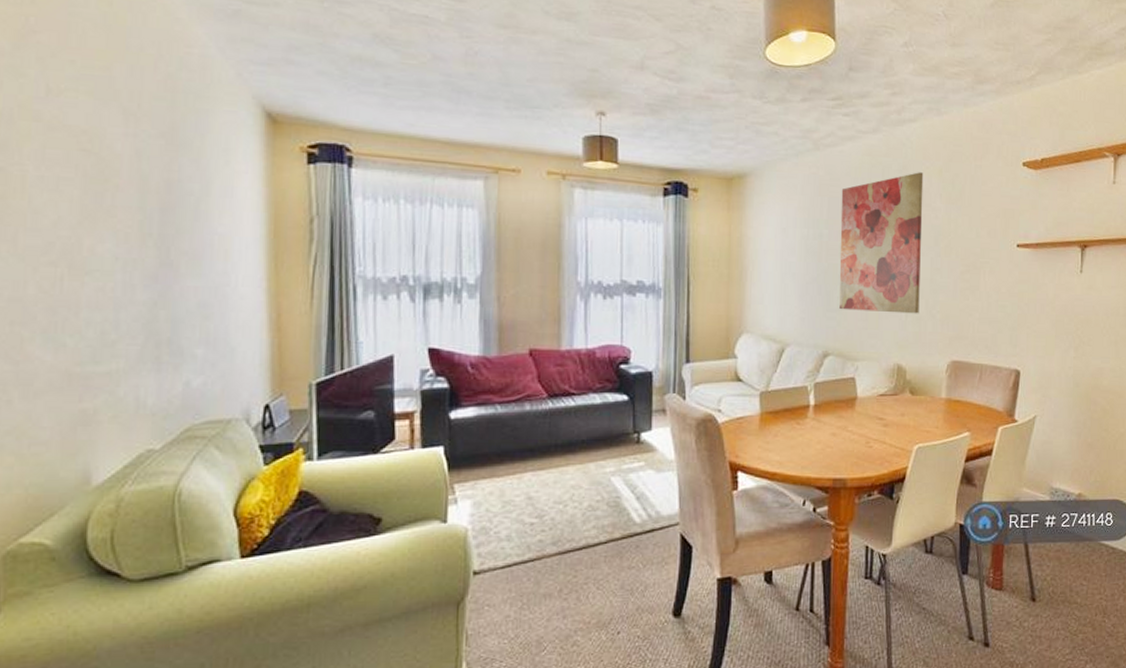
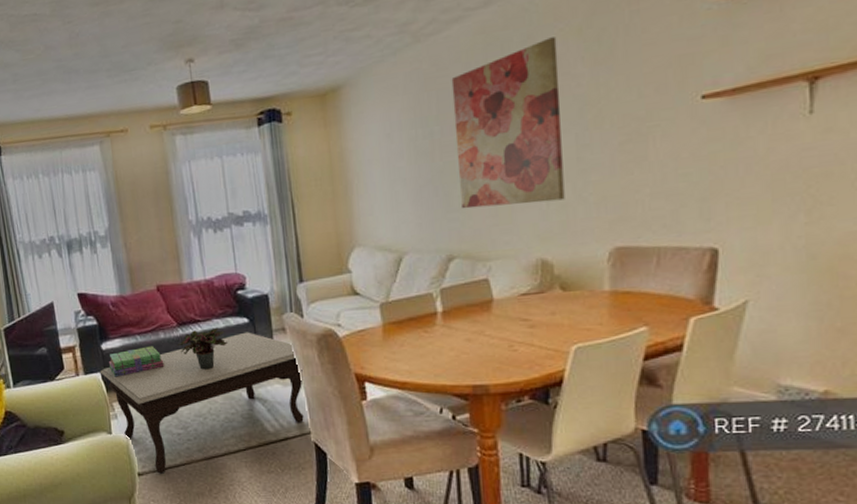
coffee table: none [442,410,678,572] -> present [100,332,304,474]
stack of books: none [455,418,526,453] -> present [108,346,165,377]
potted plant: none [542,403,603,450] -> present [175,327,229,370]

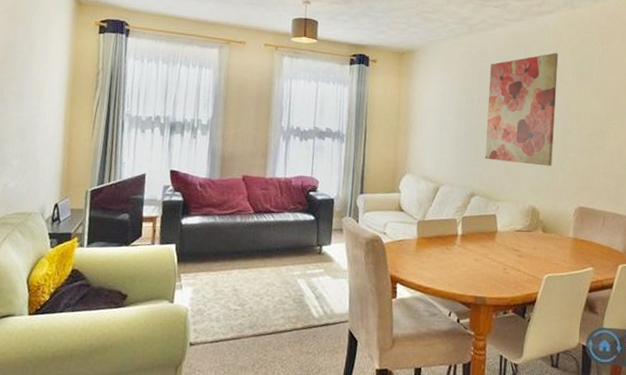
coffee table: present [100,332,304,474] -> none [175,227,350,346]
stack of books: present [108,346,165,377] -> none [184,227,236,251]
potted plant: present [175,327,229,370] -> none [248,219,294,256]

